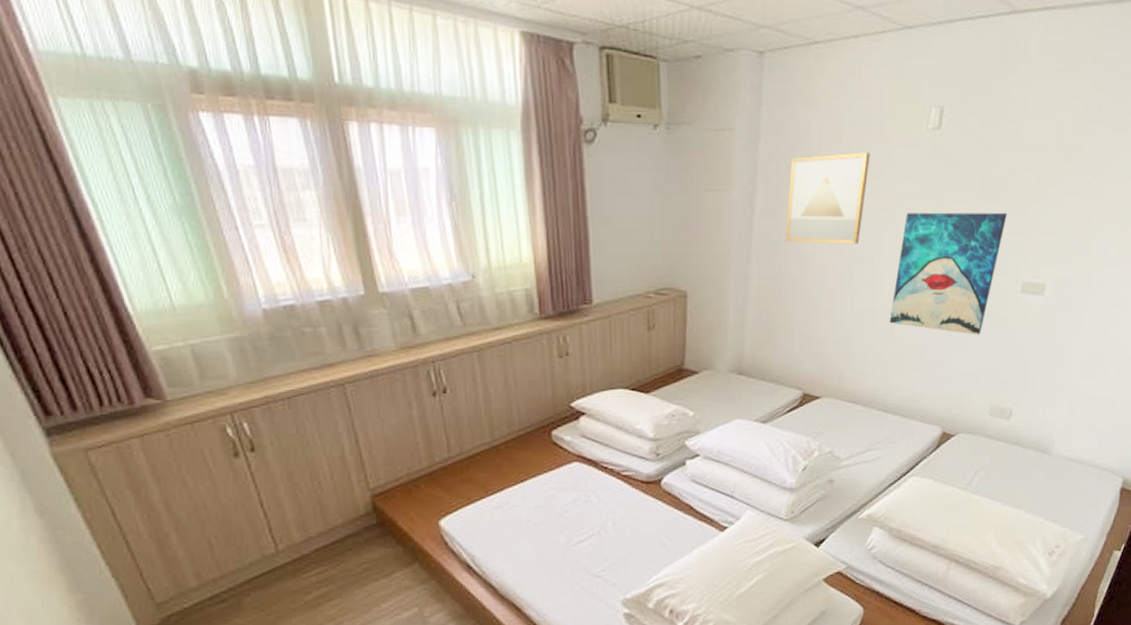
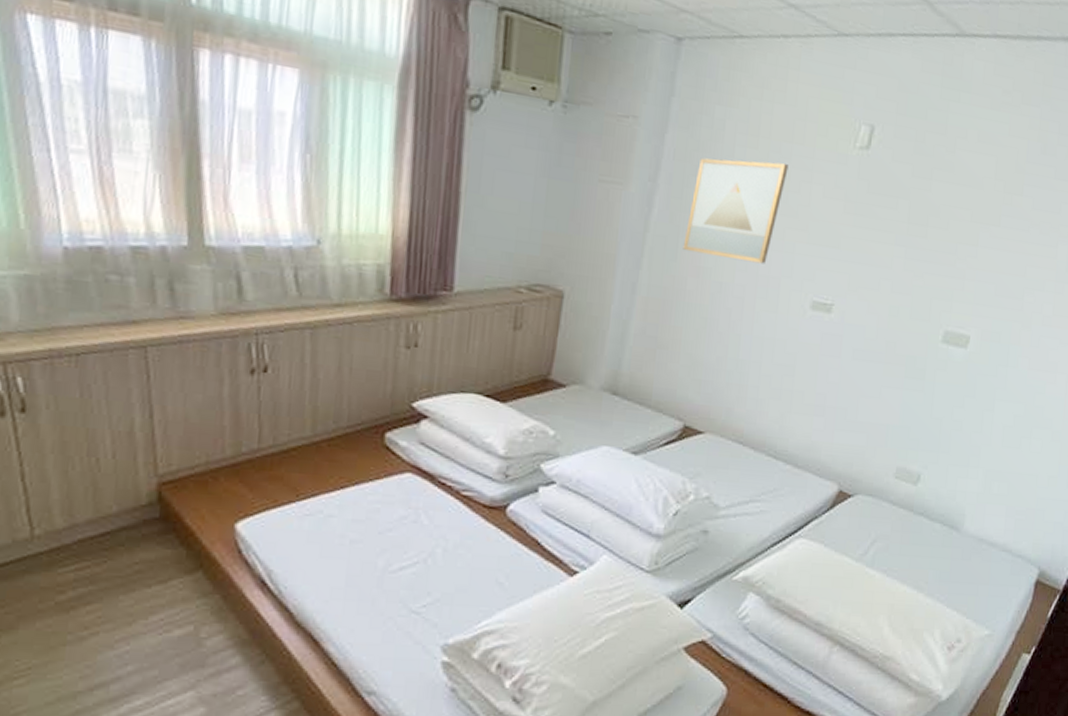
wall art: present [889,212,1008,335] -> none [791,236,935,384]

